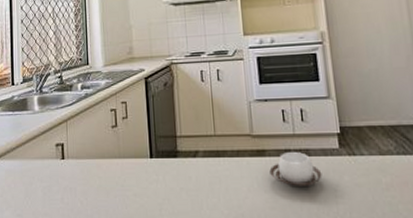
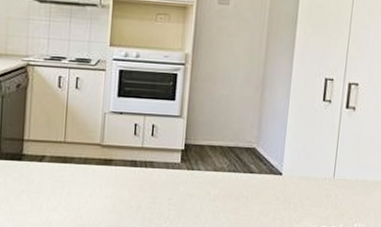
cup: present [269,152,322,186] -> none [113,163,161,194]

